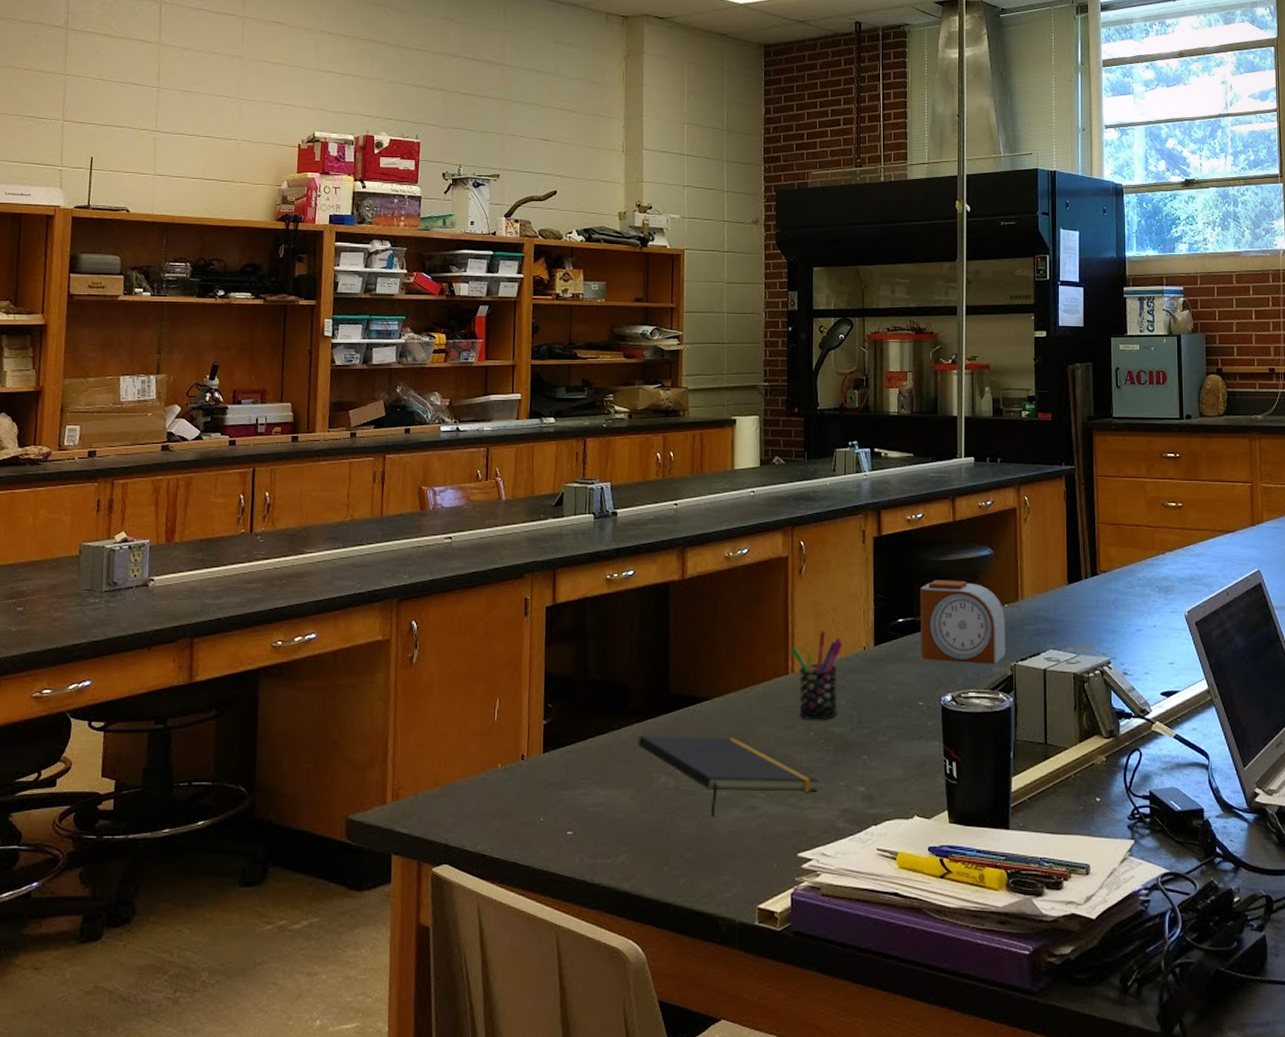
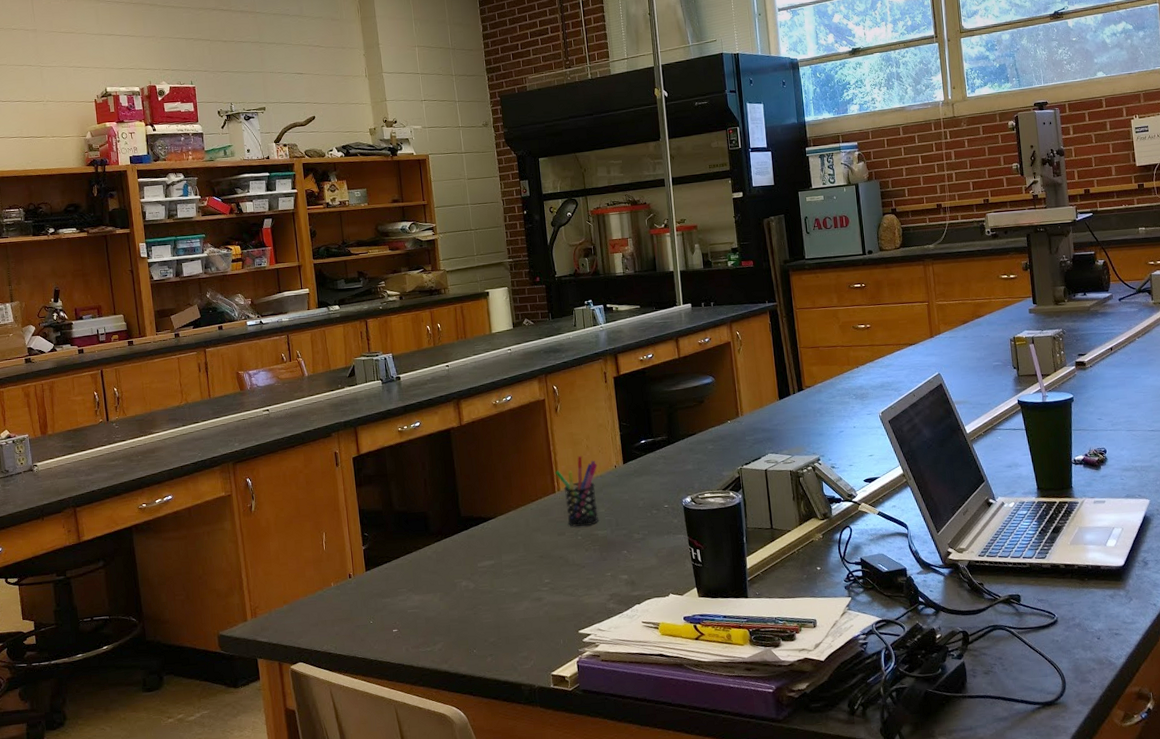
notepad: present [637,734,819,816] -> none [440,546,590,608]
alarm clock: present [920,580,1006,664] -> none [656,405,733,472]

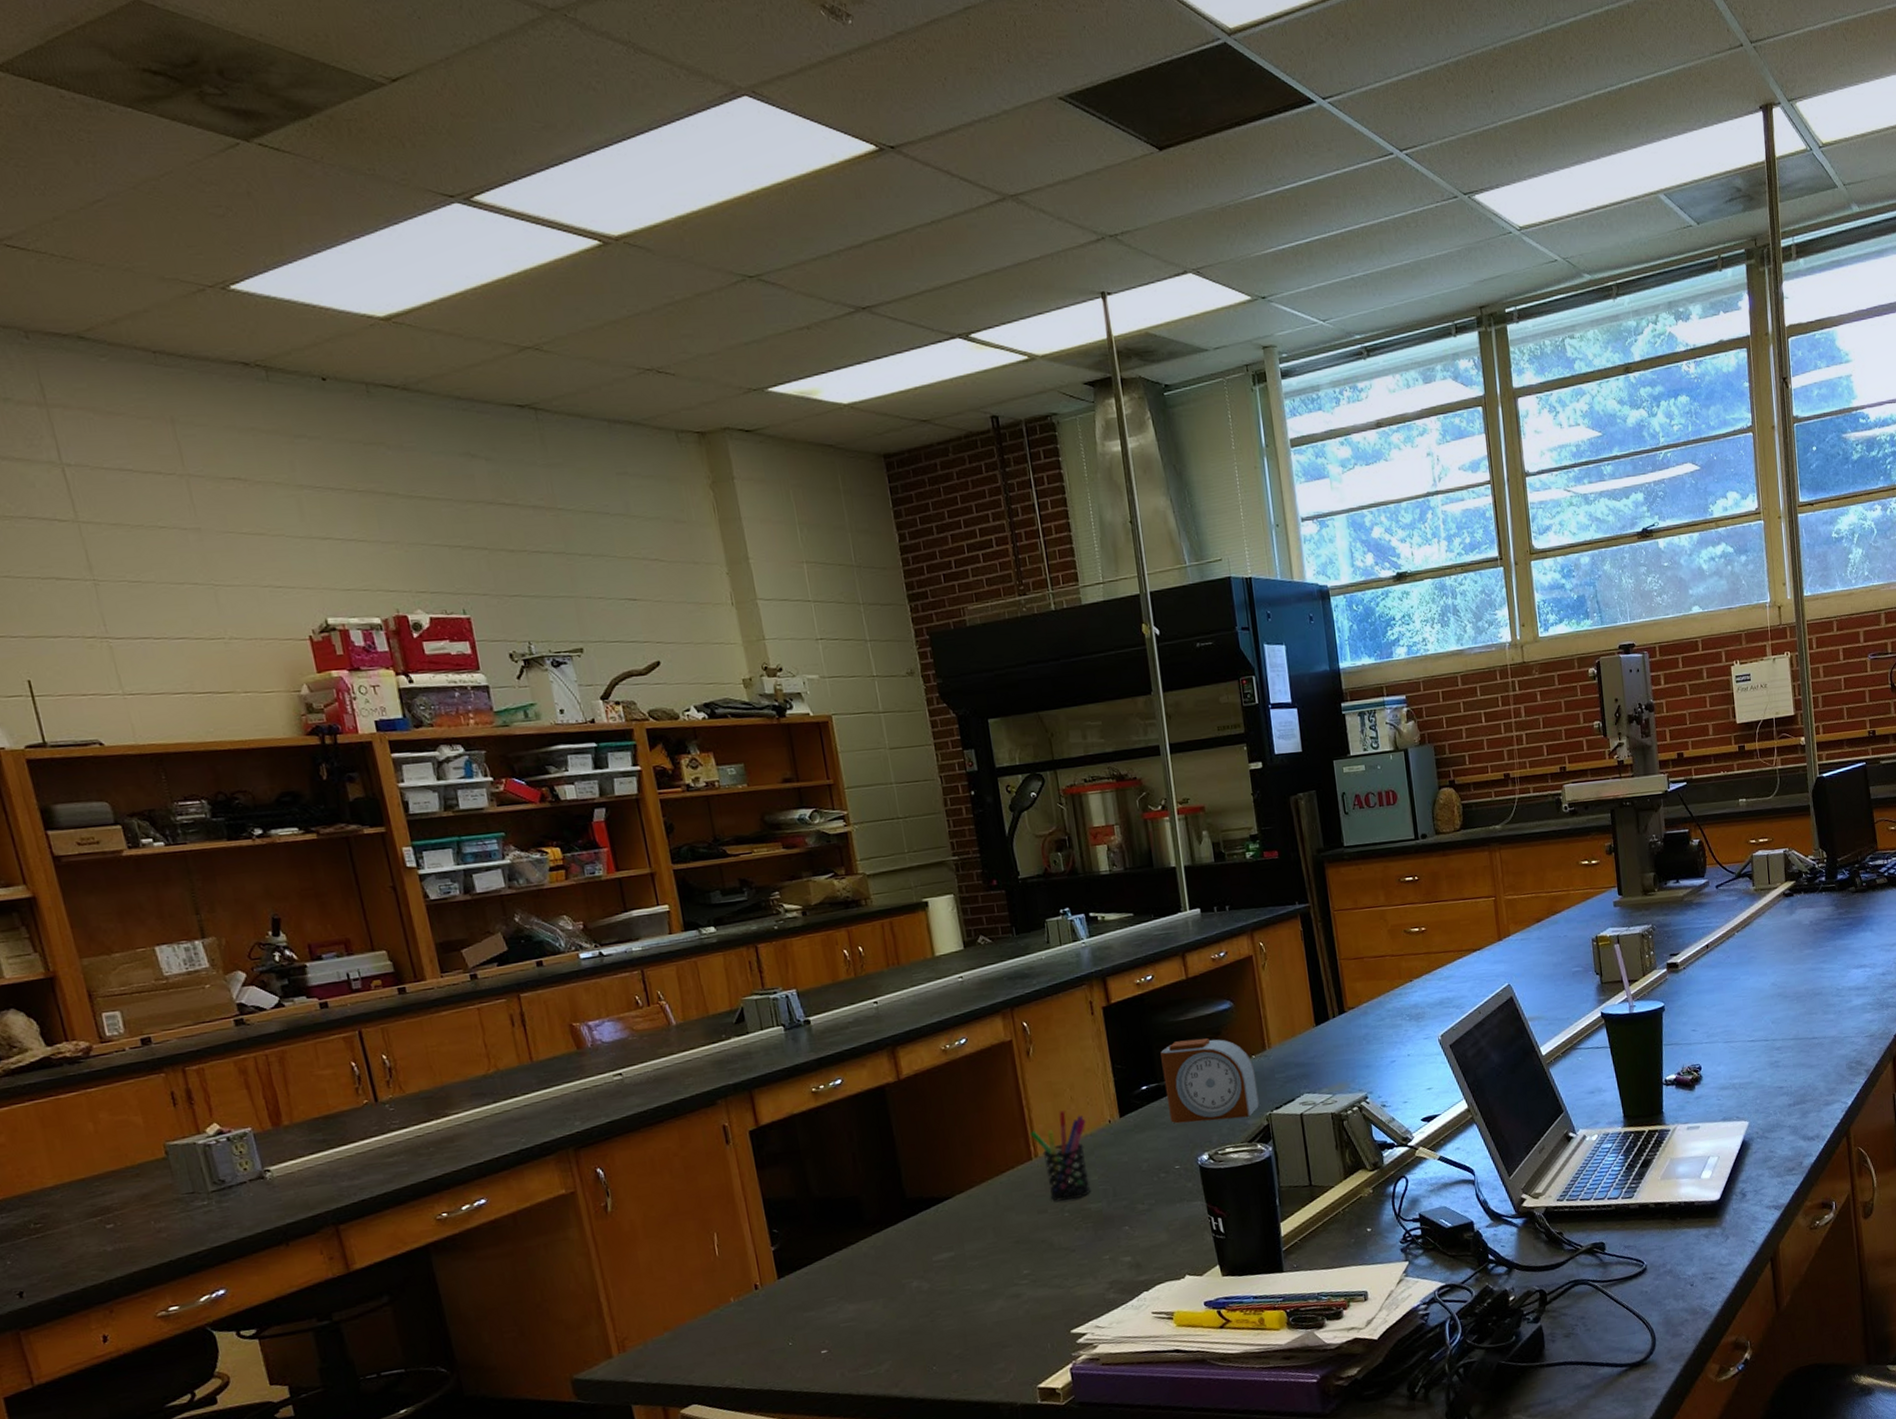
alarm clock: none [656,405,733,472] -> present [1160,1038,1259,1124]

